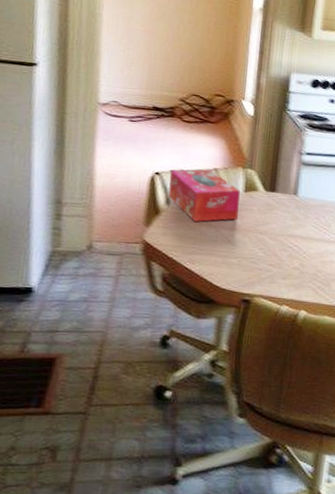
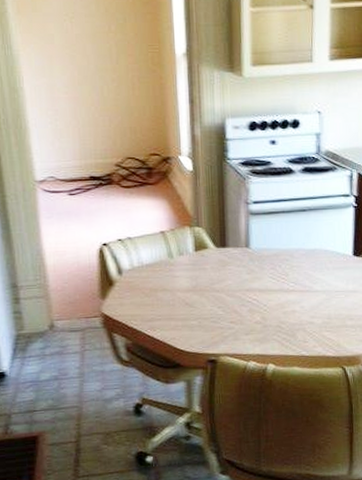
tissue box: present [168,169,240,222] -> none [117,233,192,289]

